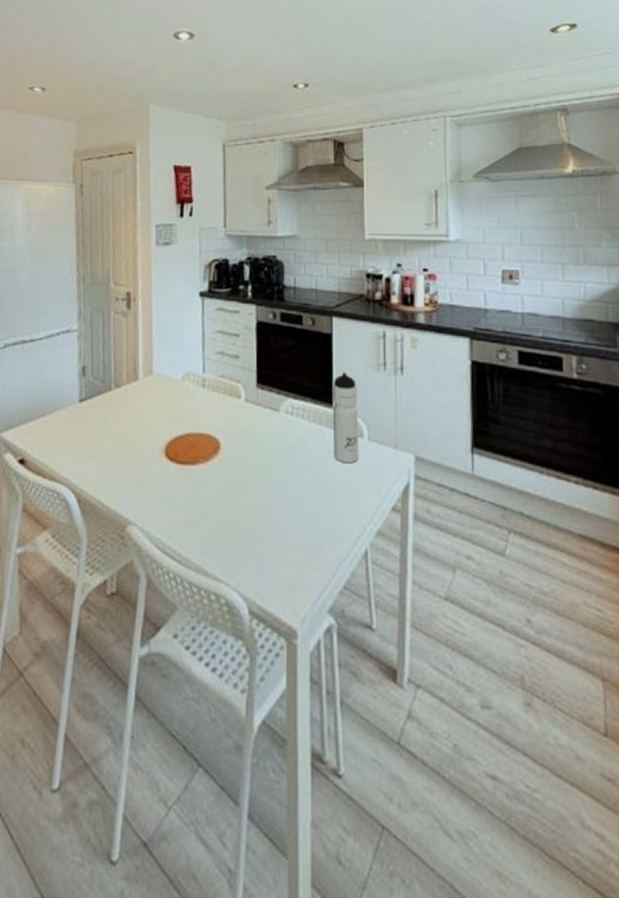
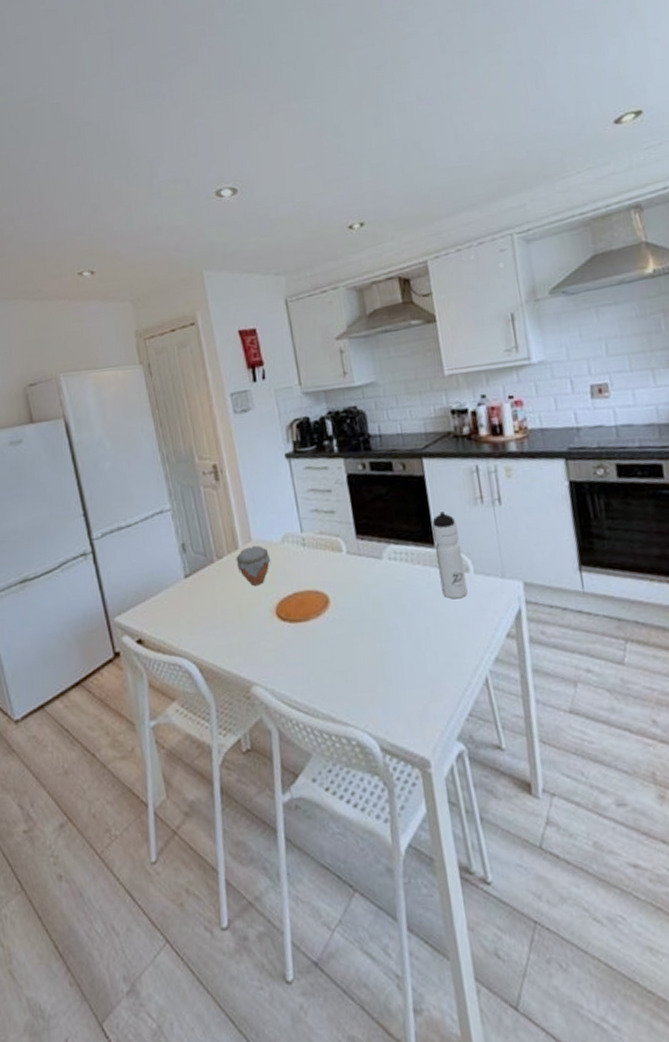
jar: none [133,379,169,420] -> present [236,545,271,586]

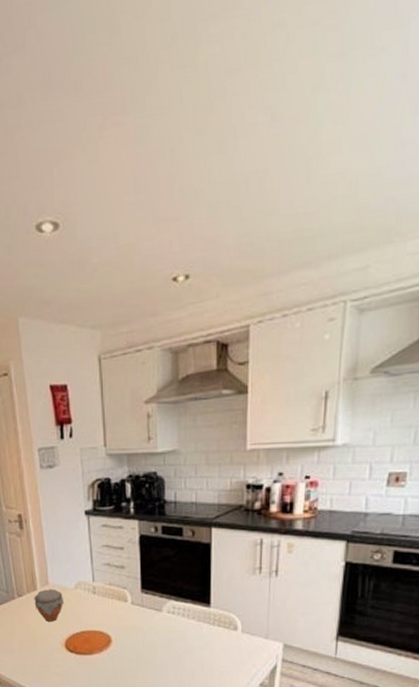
water bottle: present [431,511,468,599] -> none [210,577,234,651]

